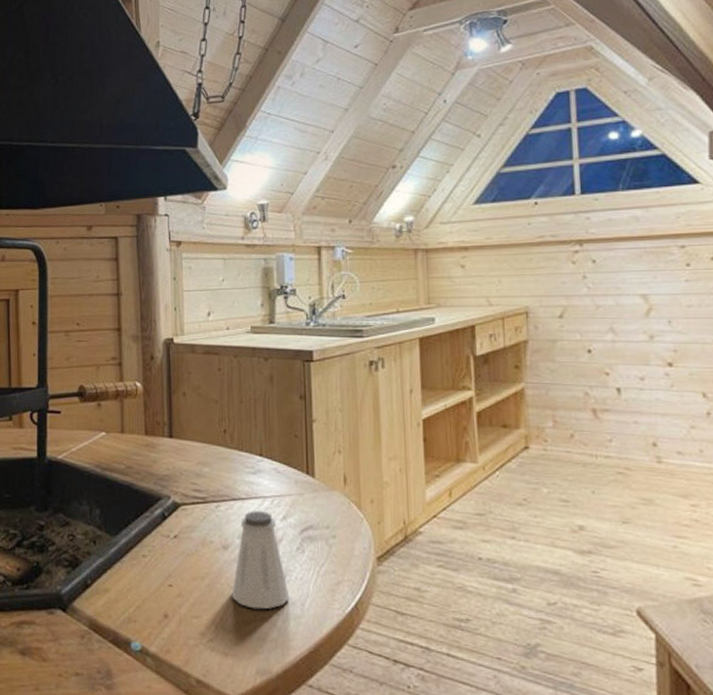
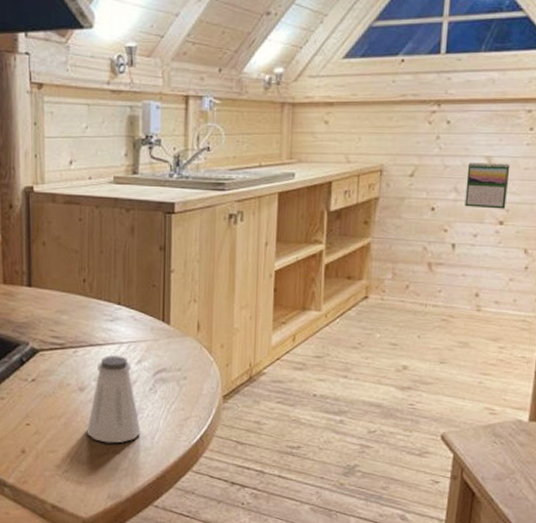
calendar: none [622,300,673,350] -> present [464,161,510,209]

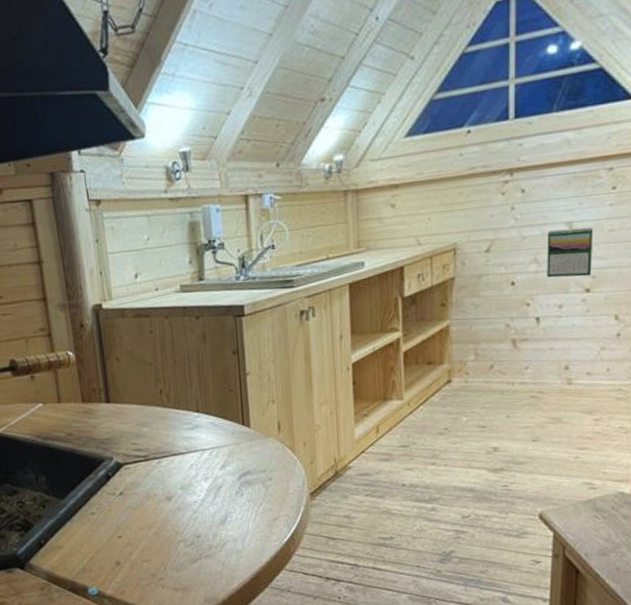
saltshaker: present [87,355,141,443] -> none [177,462,231,549]

